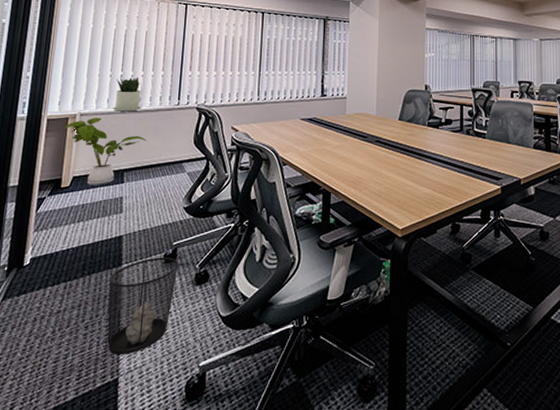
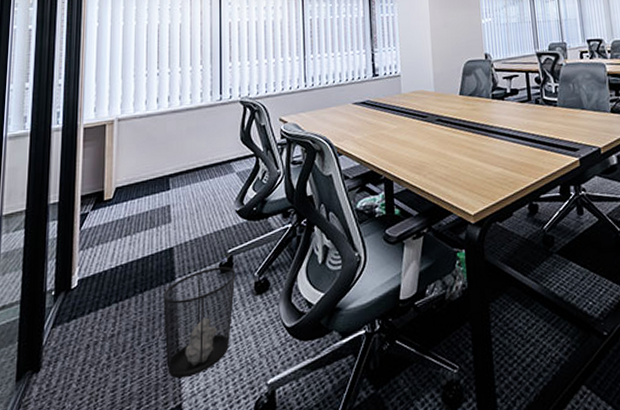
house plant: present [63,117,148,185] -> none [101,121,191,195]
planter: present [112,77,142,112] -> none [150,74,183,113]

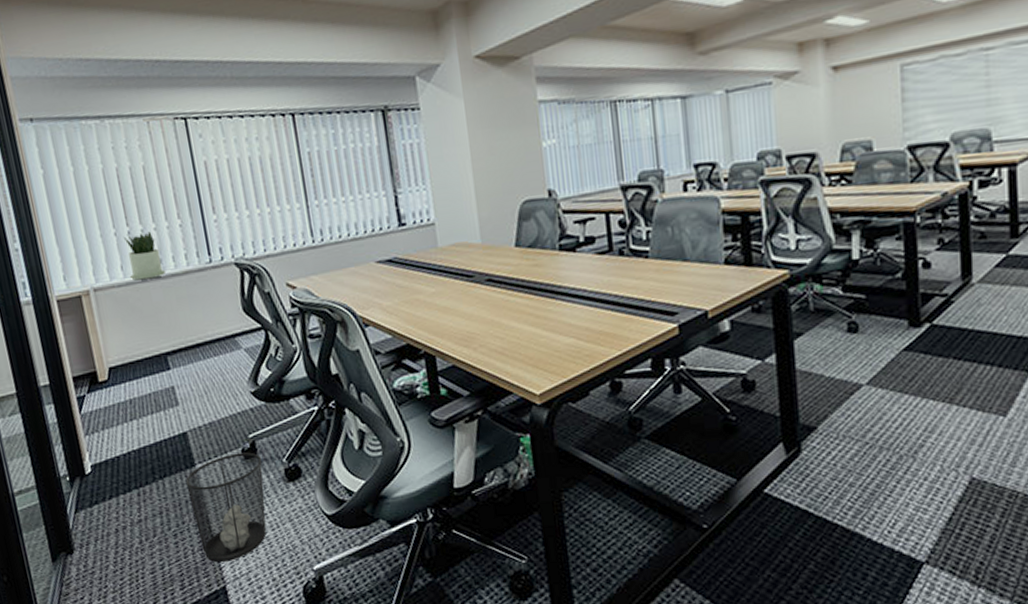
planter: none [150,74,183,113] -> present [123,231,166,281]

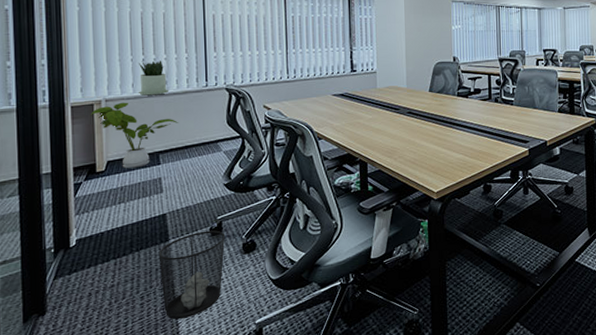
house plant: none [79,290,185,376] -> present [90,102,179,168]

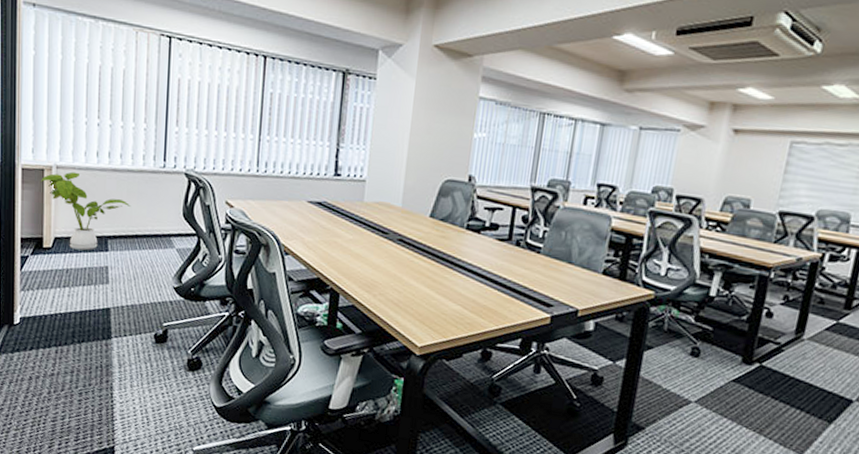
planter: present [138,60,170,96] -> none [90,125,124,170]
waste bin: present [158,230,226,319] -> none [99,335,170,427]

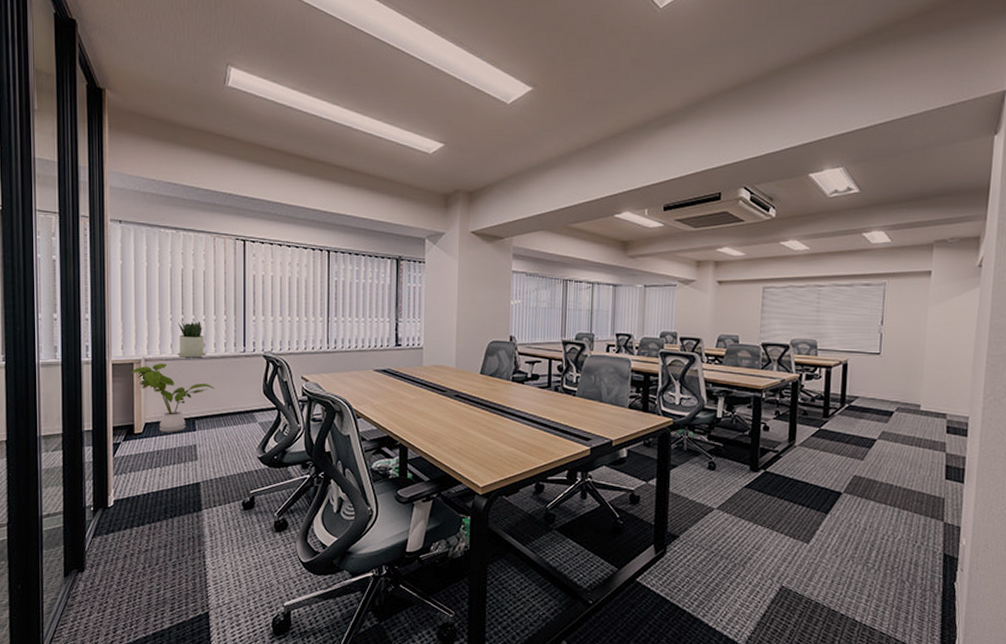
planter: none [90,125,124,170] -> present [176,321,207,358]

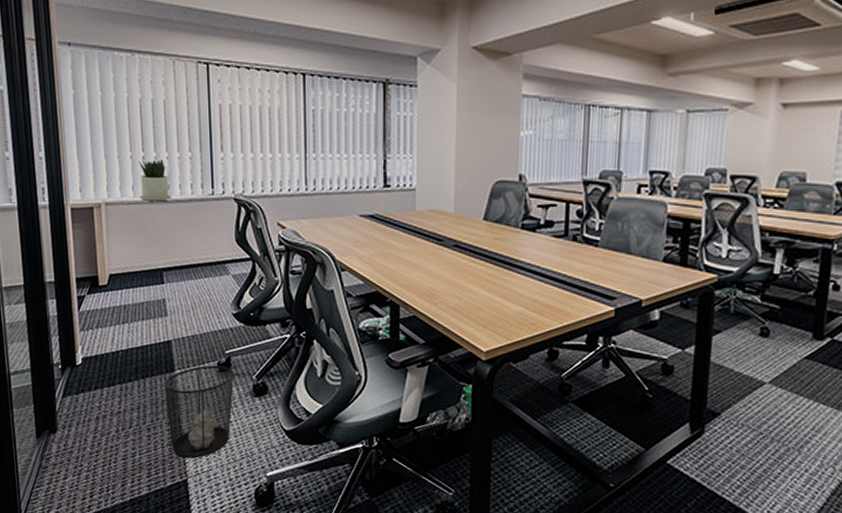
house plant: present [130,363,216,432] -> none [90,207,183,285]
waste bin: none [191,504,258,592] -> present [164,365,235,458]

